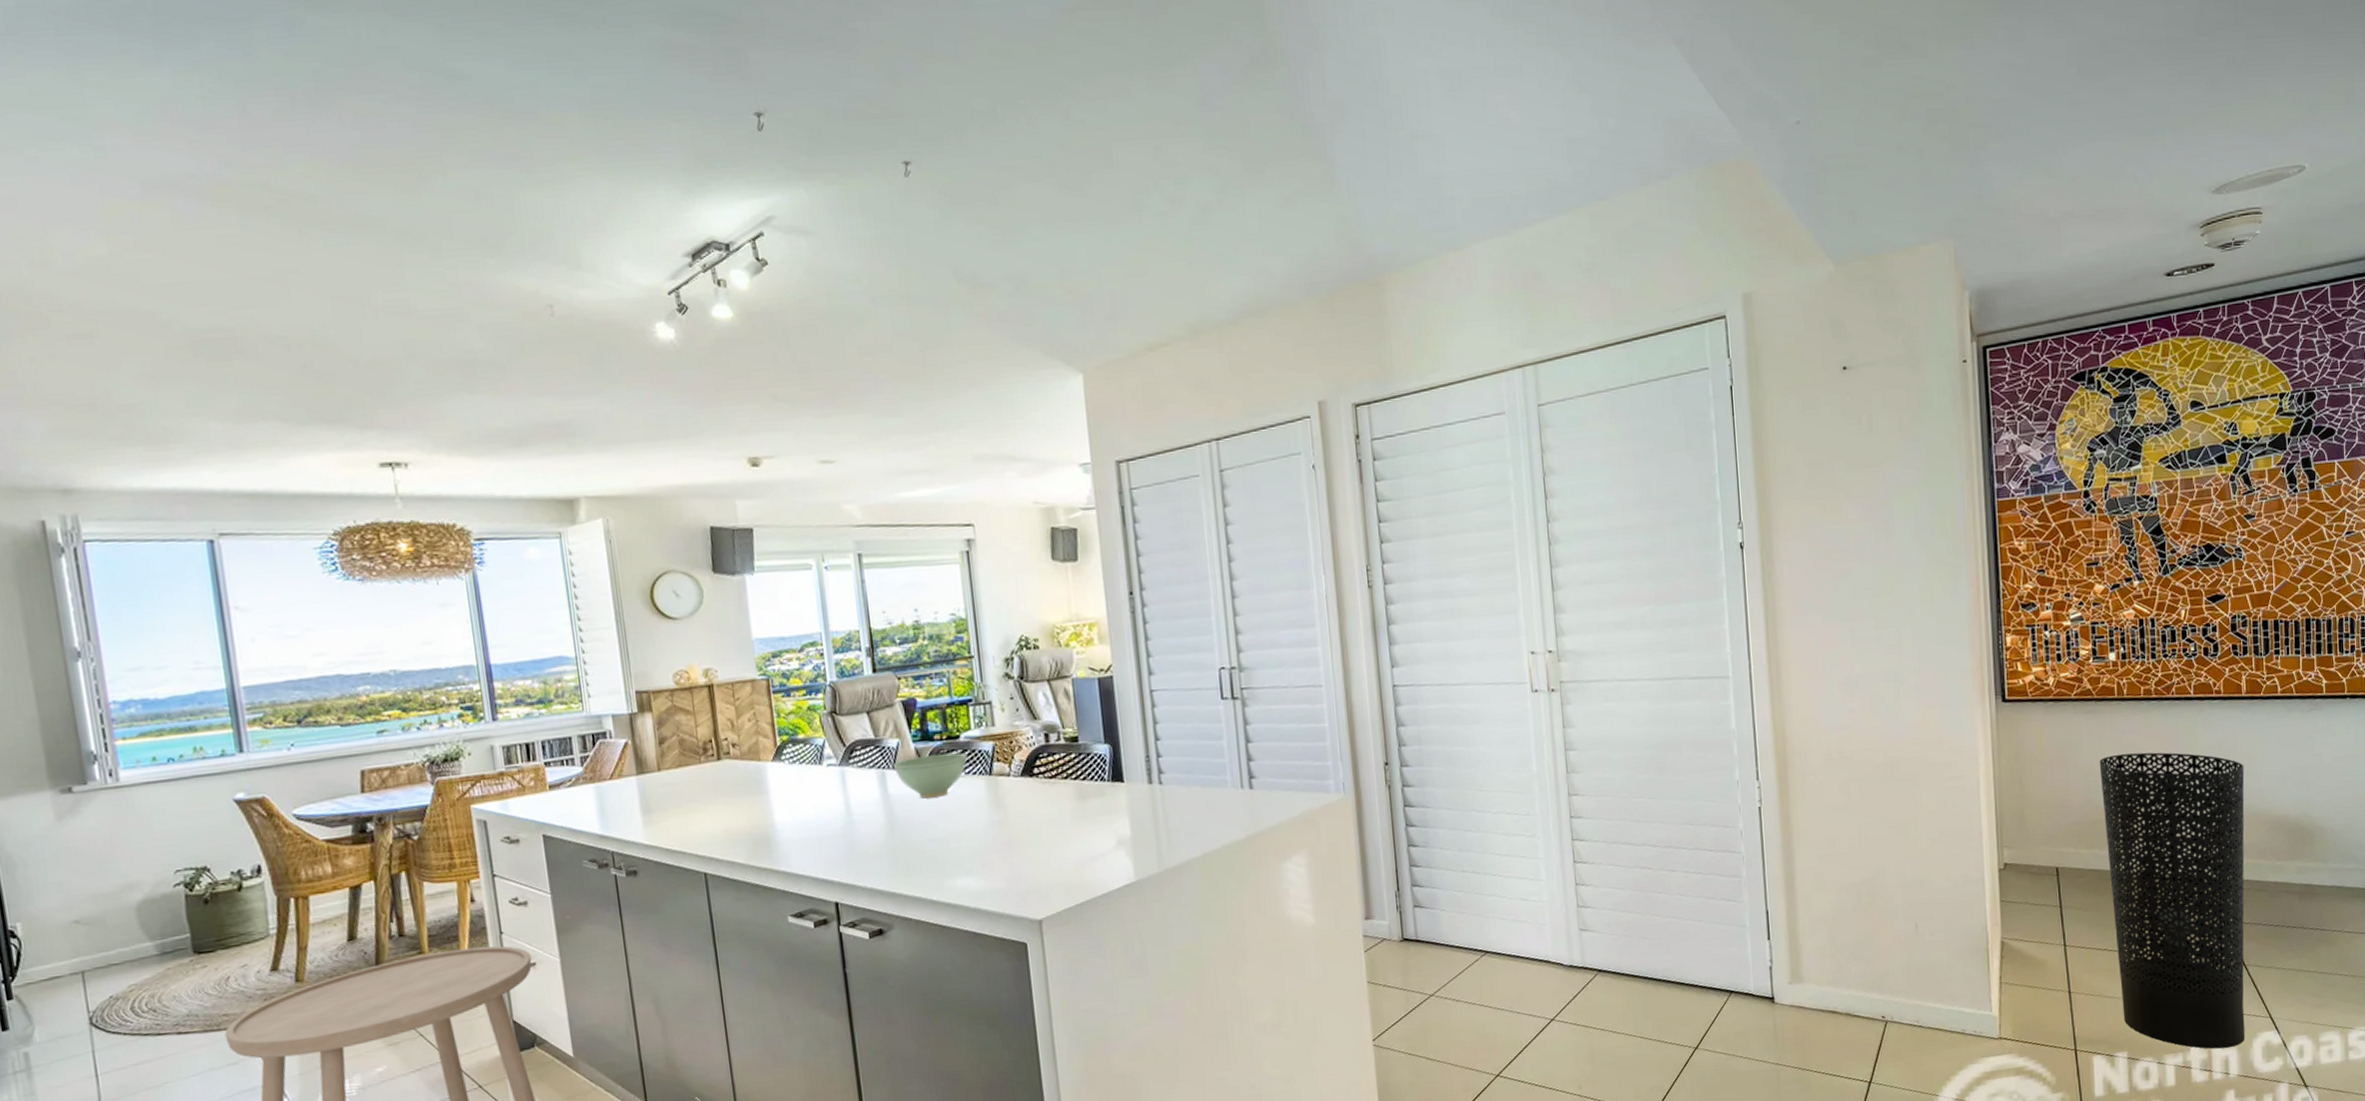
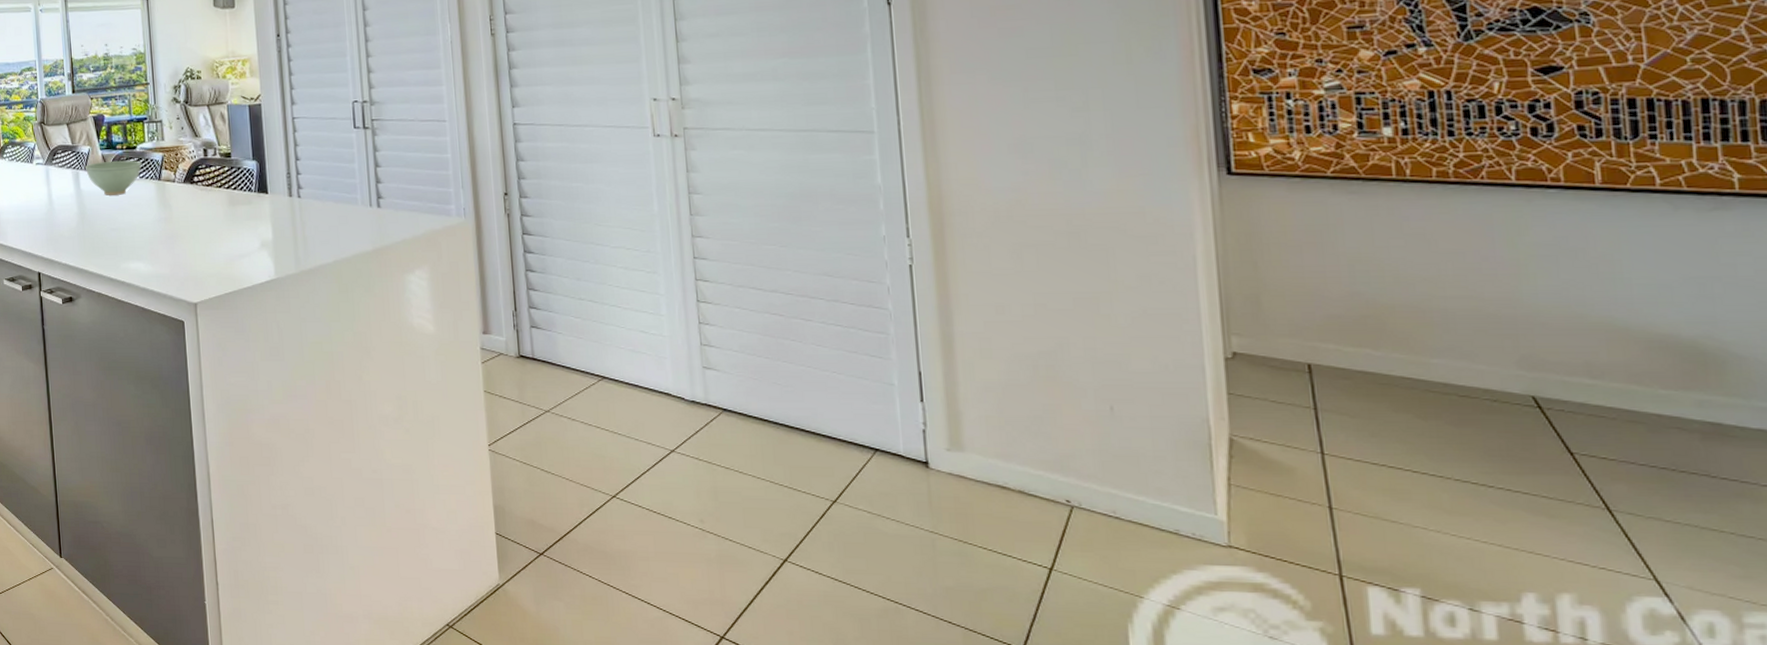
umbrella stand: present [2099,752,2245,1049] -> none [1370,242,1613,607]

